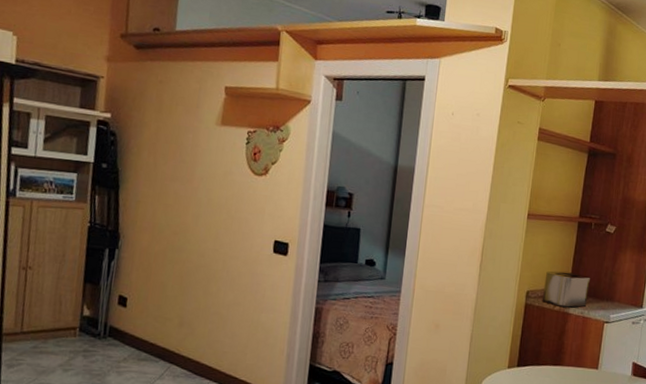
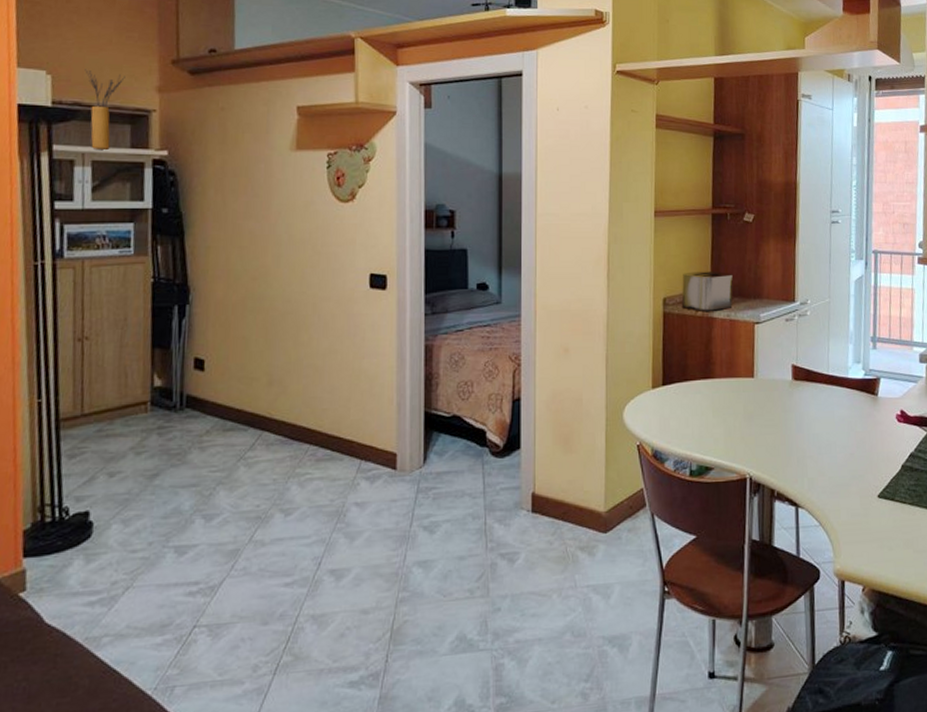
vase: none [45,34,80,108] -> present [84,69,125,151]

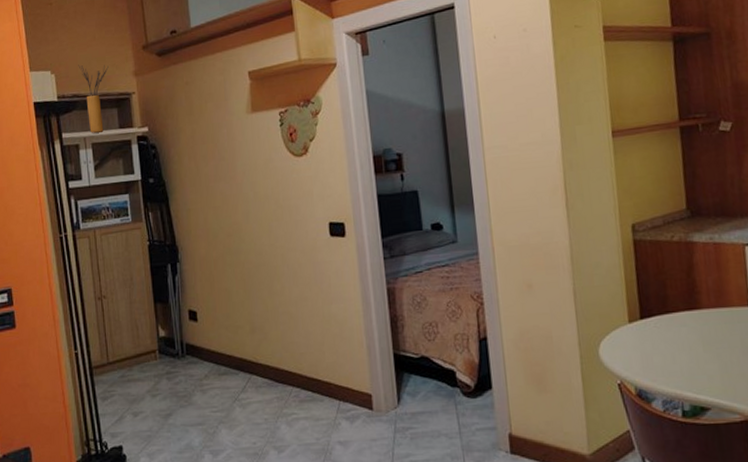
toaster: present [681,270,734,313] -> none [651,189,716,237]

